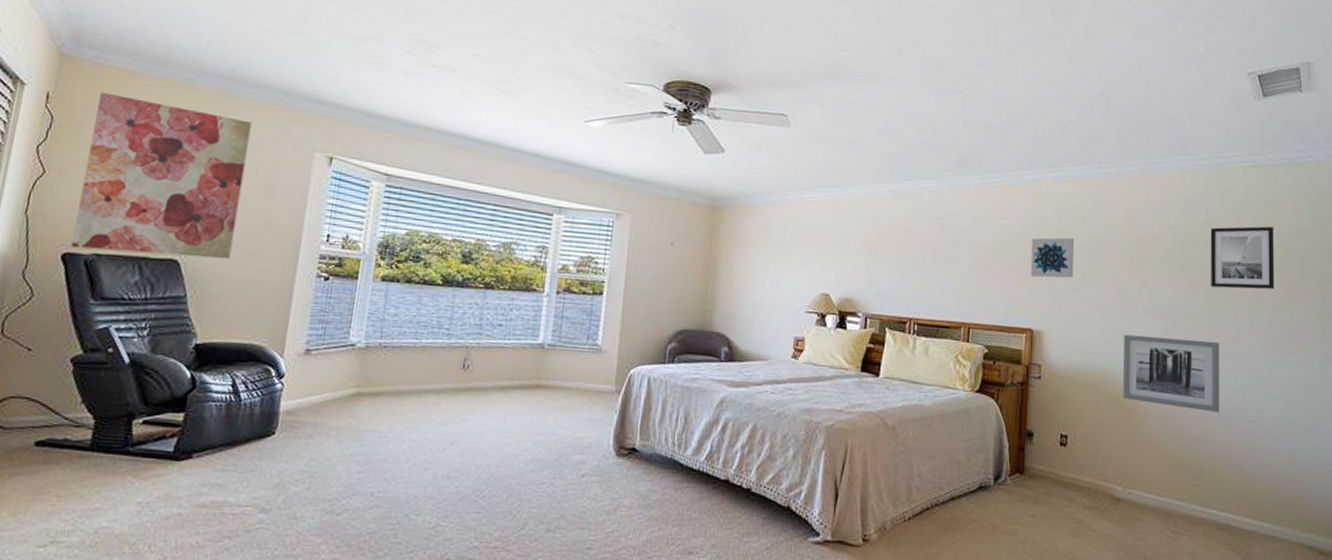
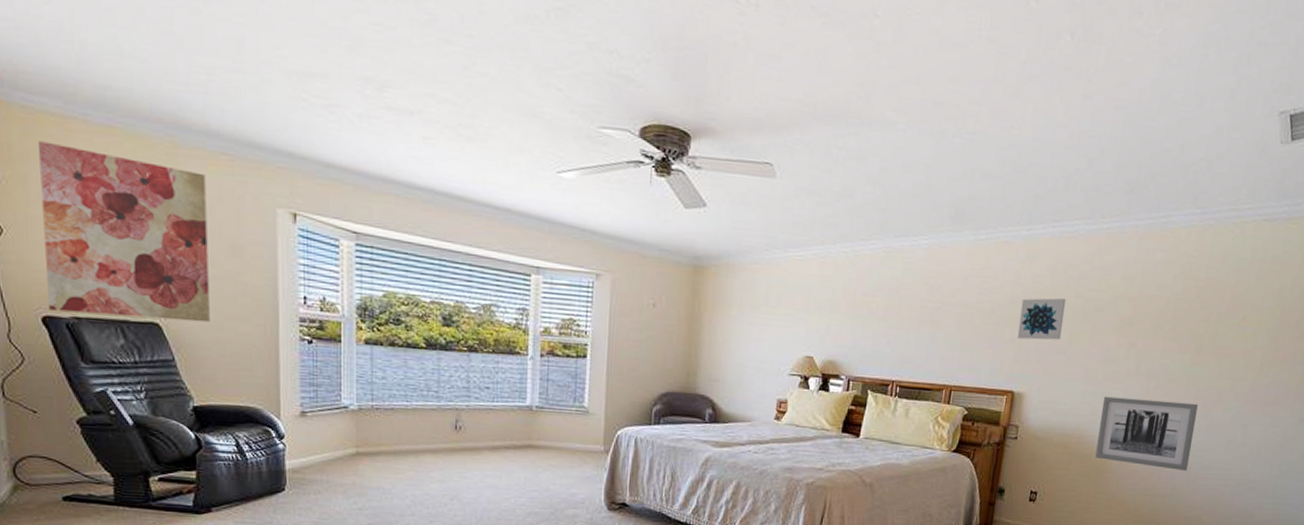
wall art: present [1210,226,1274,290] -> none [1199,285,1275,351]

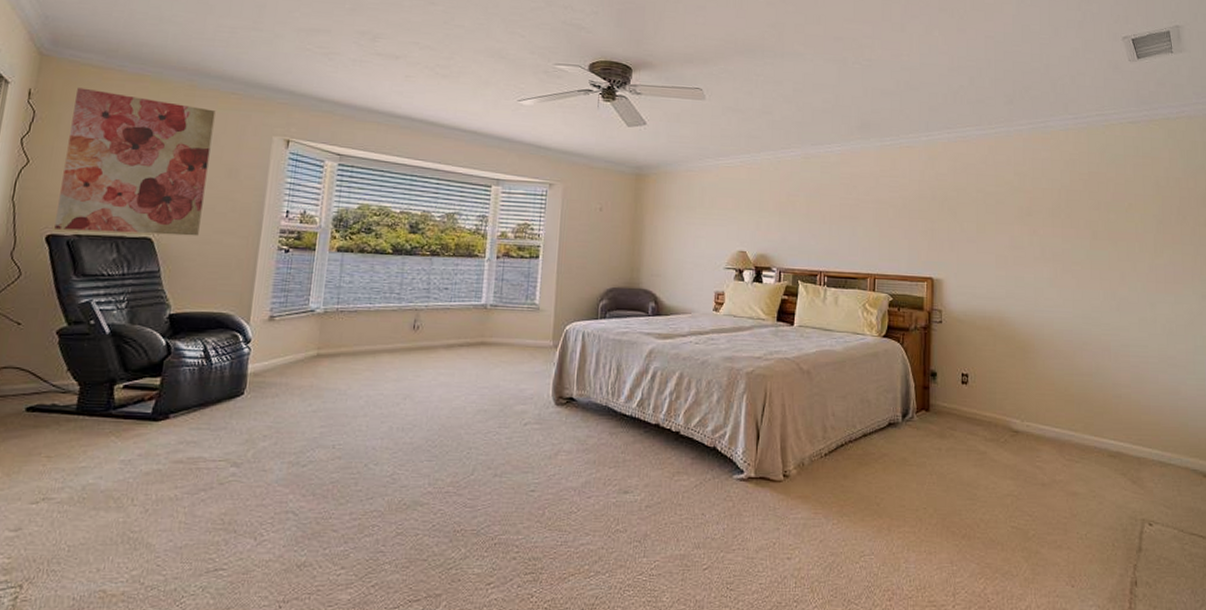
wall art: present [1017,298,1067,340] -> none [929,192,969,230]
wall art: present [1095,396,1198,471] -> none [1016,280,1107,349]

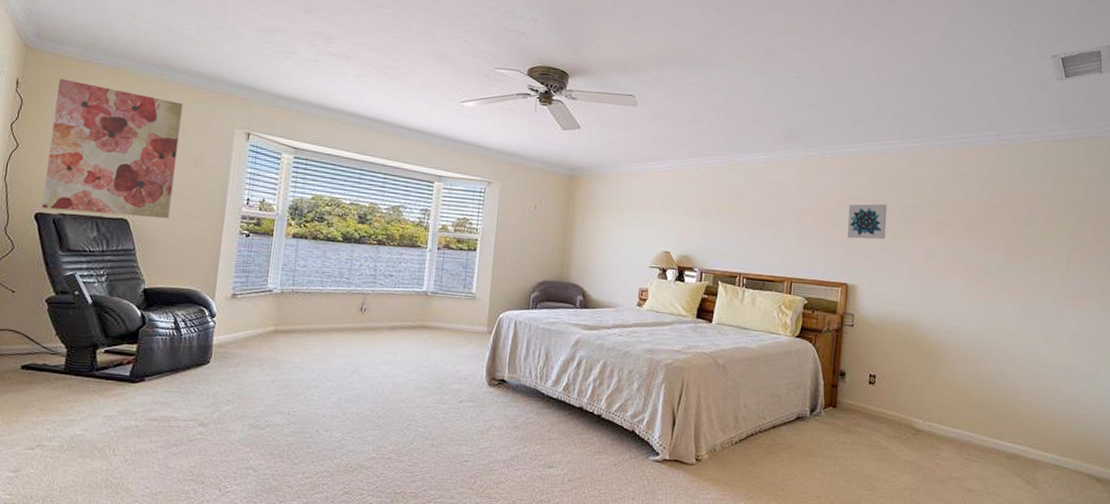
wall art: none [929,192,969,230] -> present [847,203,888,240]

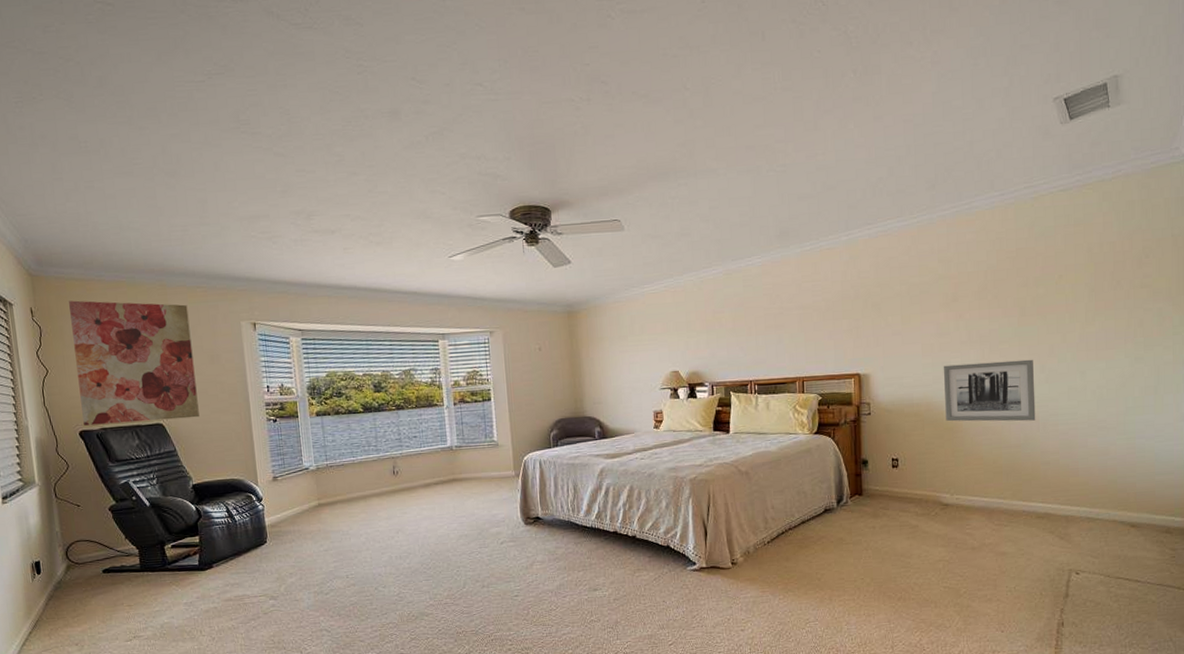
wall art: present [847,203,888,240] -> none [852,287,894,328]
wall art: none [926,289,1015,358] -> present [943,359,1036,422]

